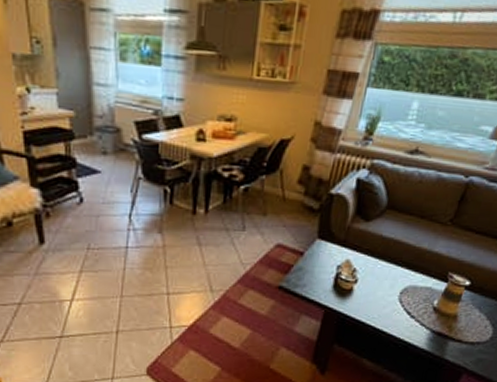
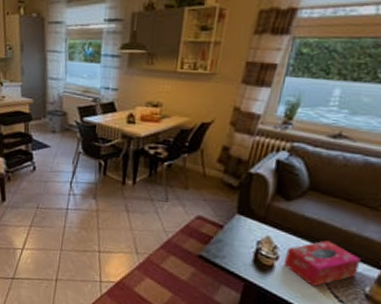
tissue box: none [362,259,431,306] -> present [283,240,361,287]

